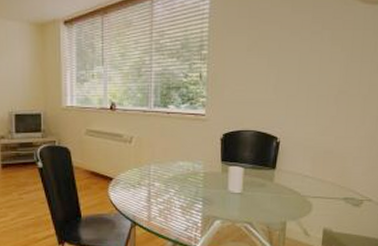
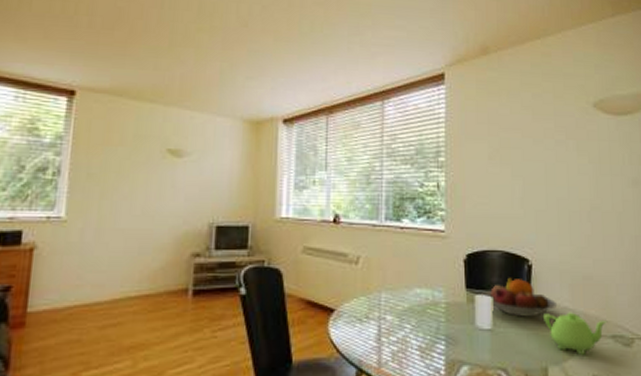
fruit bowl: none [234,152,299,184] -> present [481,277,558,317]
teapot: none [286,179,342,214] -> present [544,312,608,356]

